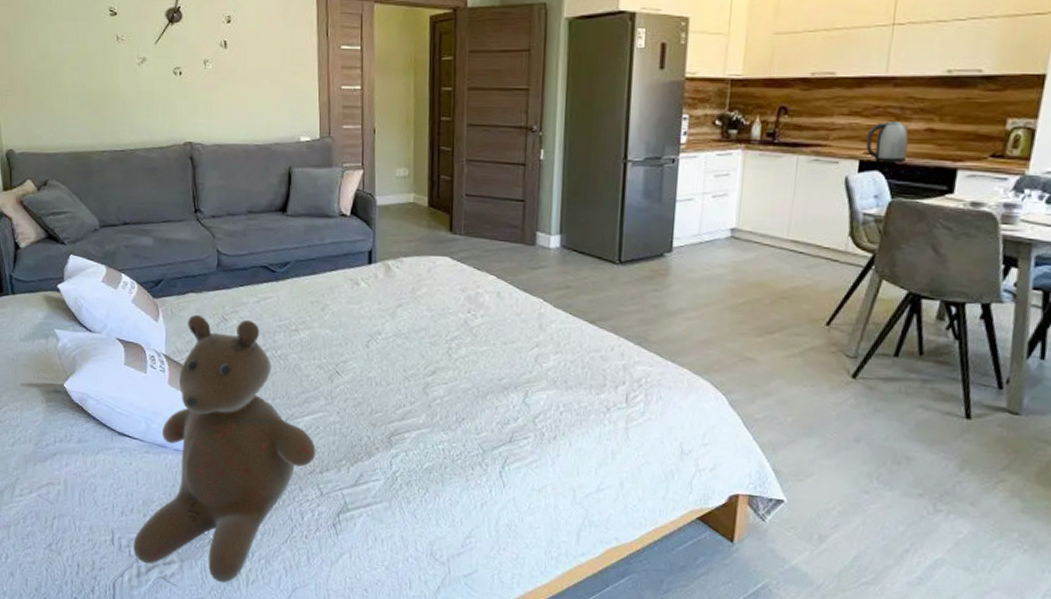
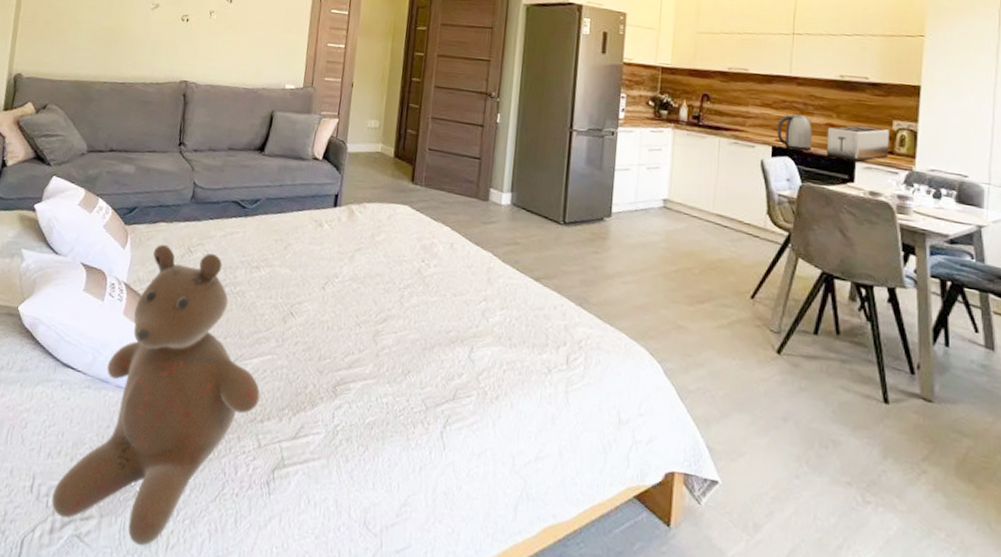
toaster: none [923,127,1002,170] -> present [826,124,889,162]

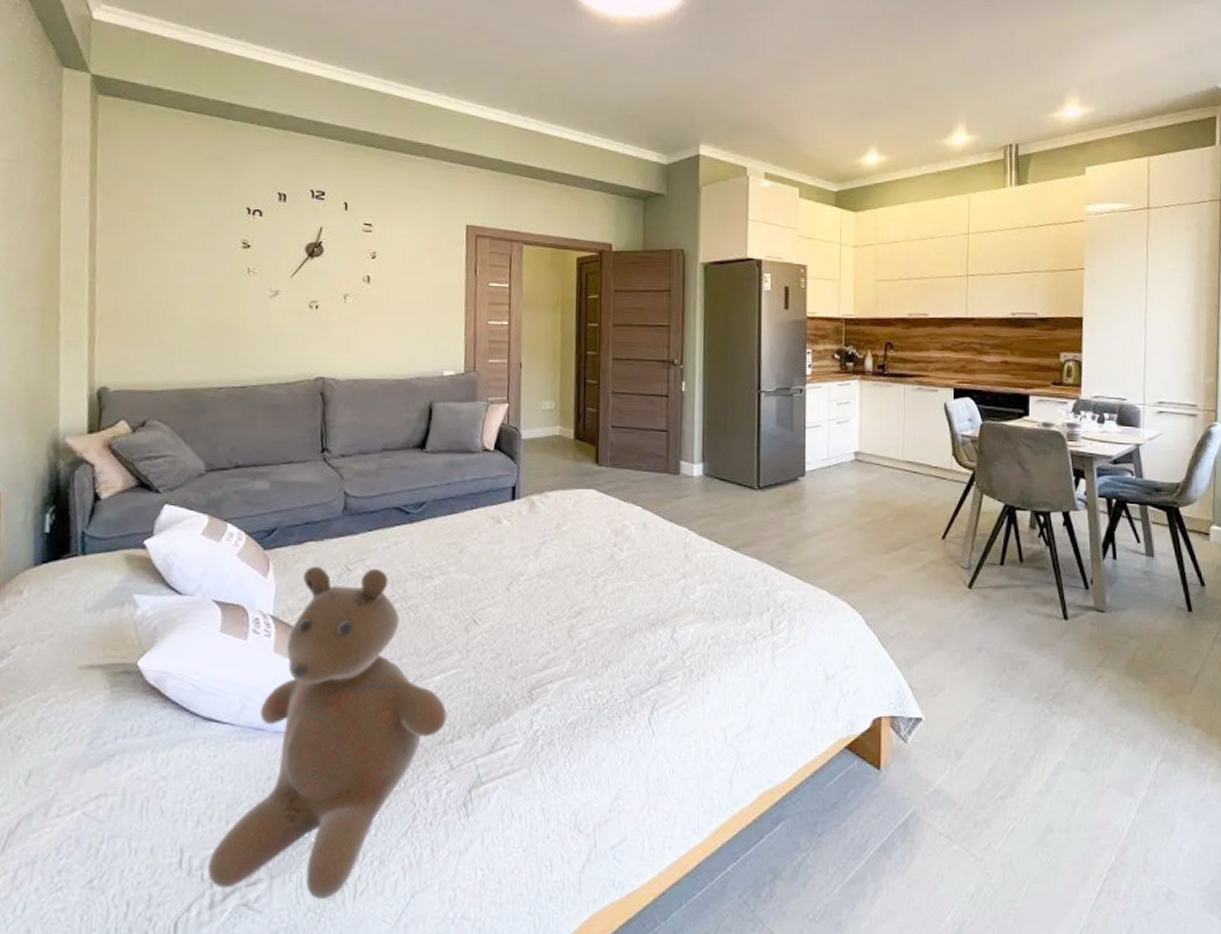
kettle: present [777,113,812,151] -> none [957,354,989,390]
toaster: present [826,124,889,162] -> none [1002,360,1058,395]

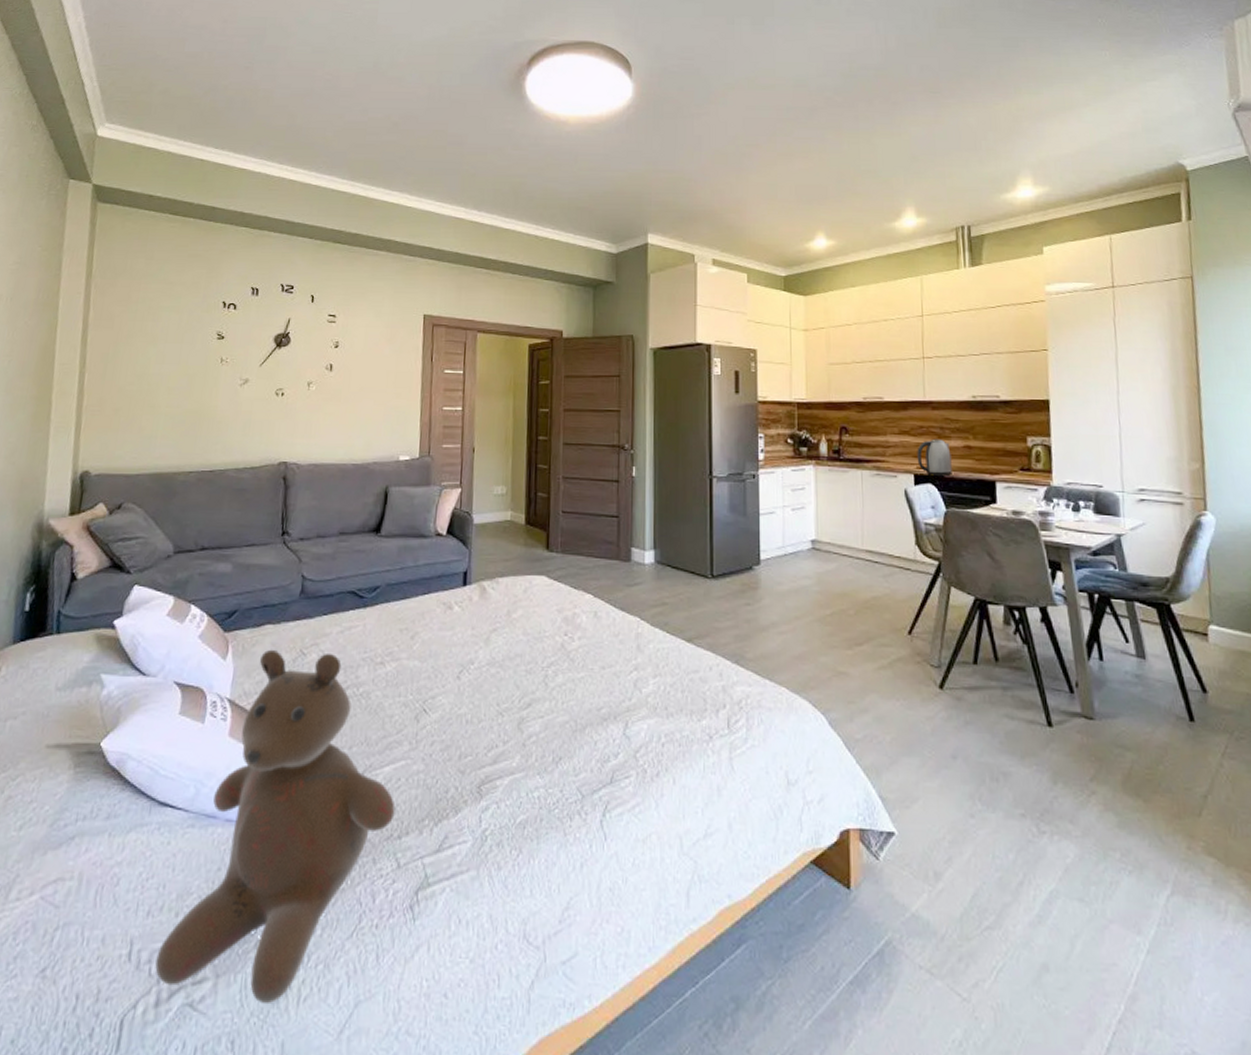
kettle: none [957,354,989,390] -> present [917,438,952,476]

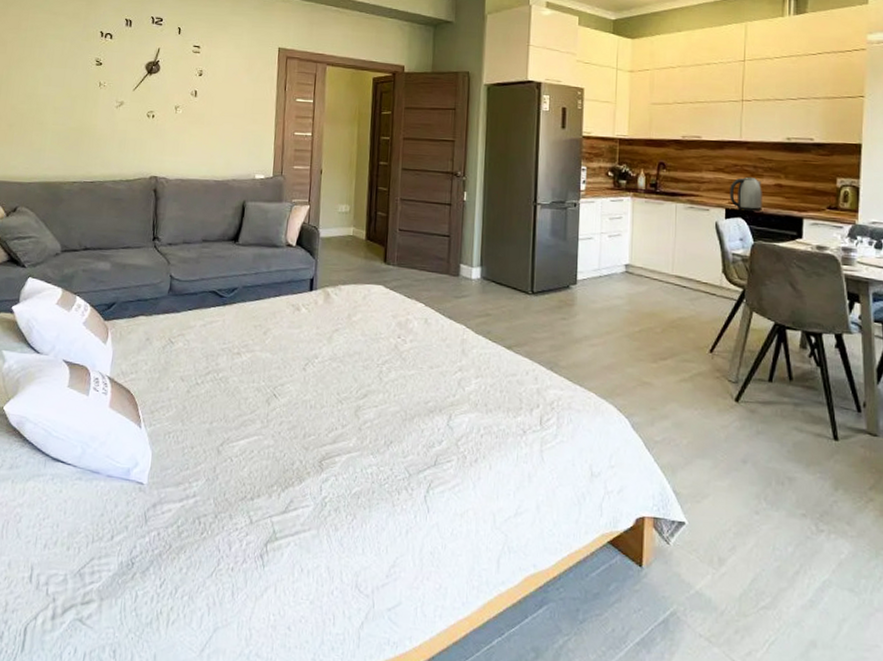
teddy bear: present [155,649,396,1003] -> none [51,337,249,624]

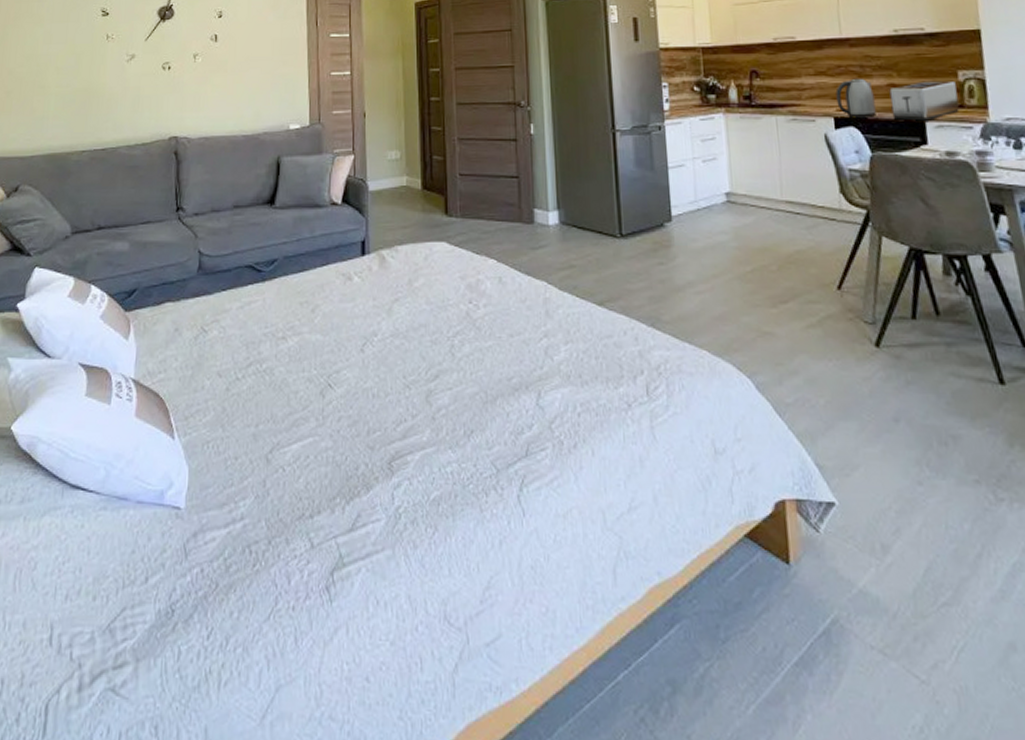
toaster: none [776,184,834,219] -> present [889,80,959,121]

